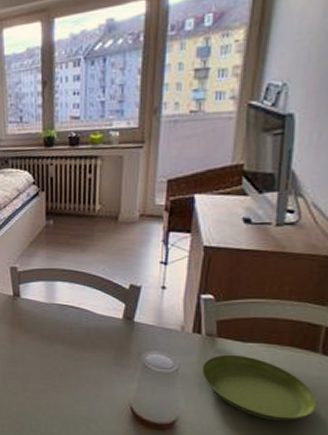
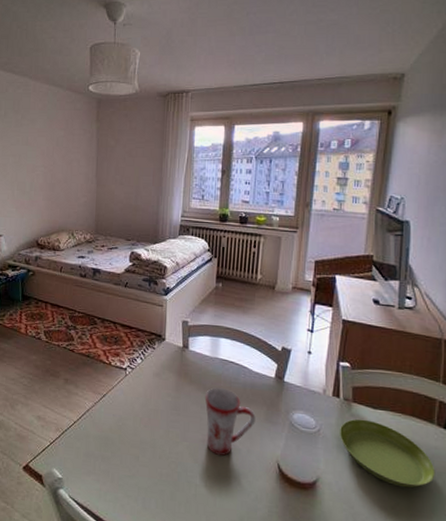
mug: none [43,335,103,403] -> present [204,387,256,456]

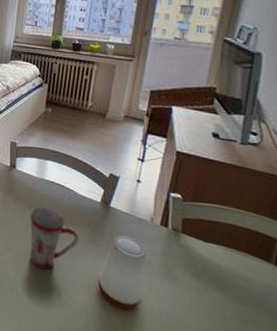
saucer: present [339,418,436,488] -> none [164,249,269,324]

